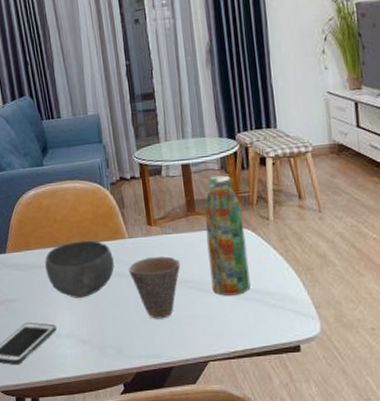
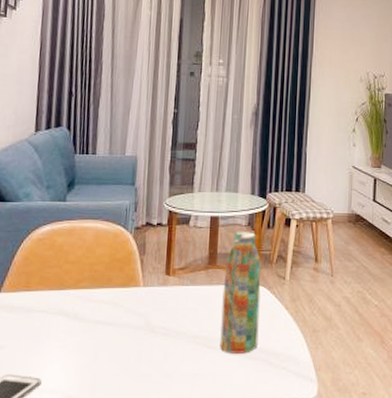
bowl: present [45,240,115,298] -> none [43,285,123,348]
cup: present [128,256,181,319] -> none [136,309,193,376]

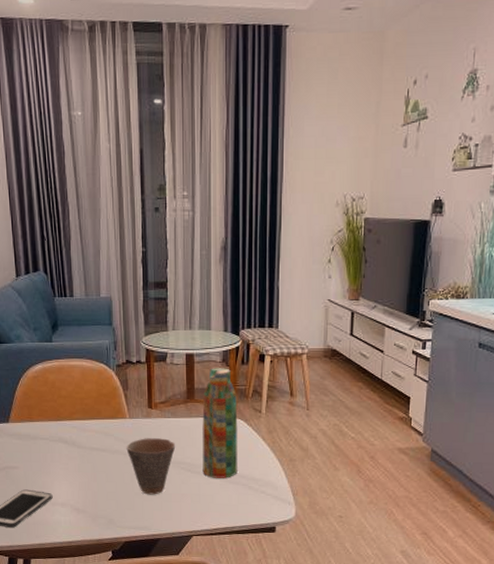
cup: none [136,309,193,376] -> present [126,438,176,495]

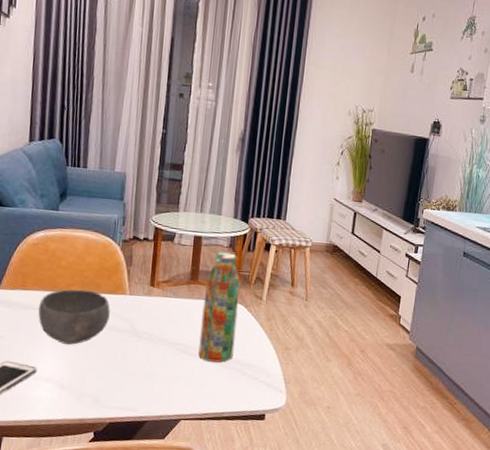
bowl: none [46,417,113,470] -> present [38,289,110,345]
cup: present [126,438,176,495] -> none [122,316,174,375]

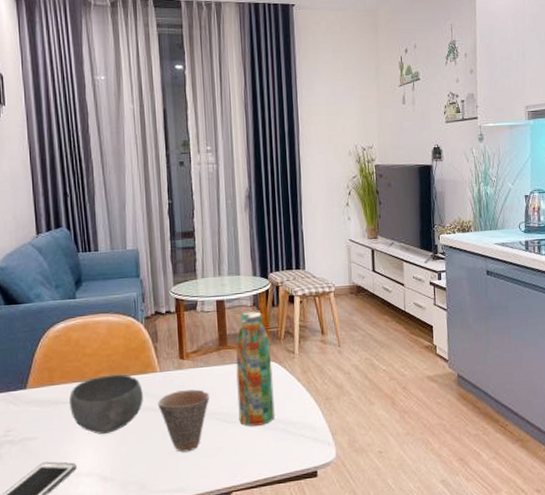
cup: none [122,316,174,375] -> present [157,389,210,452]

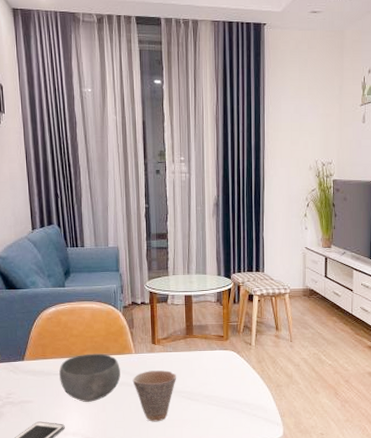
water bottle: present [236,311,275,426] -> none [200,307,232,404]

